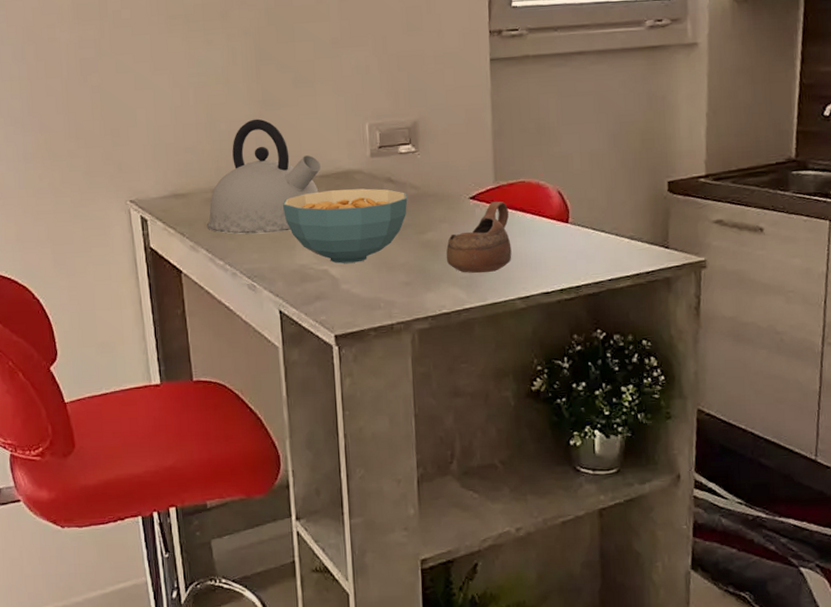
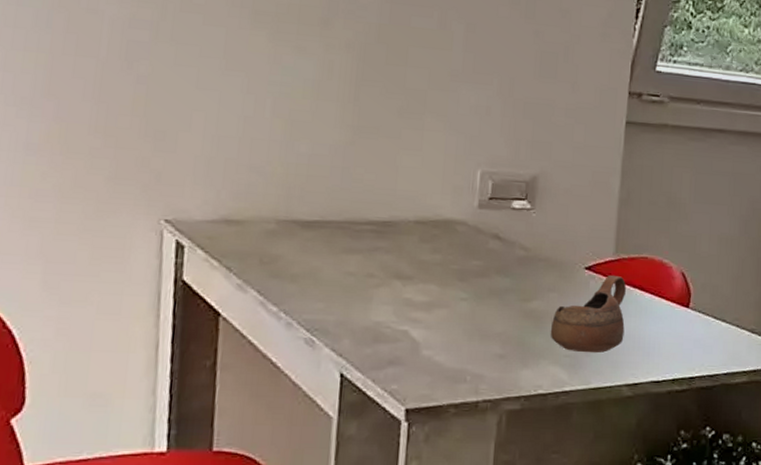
kettle: present [206,118,321,234] -> none [262,145,418,281]
cereal bowl: present [282,188,408,264] -> none [363,239,515,326]

